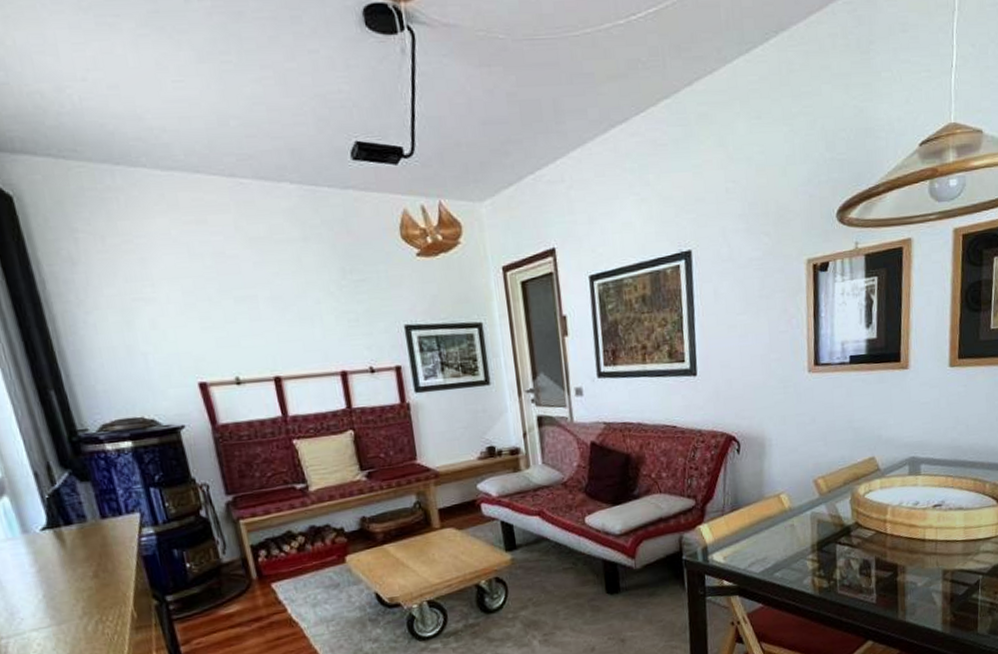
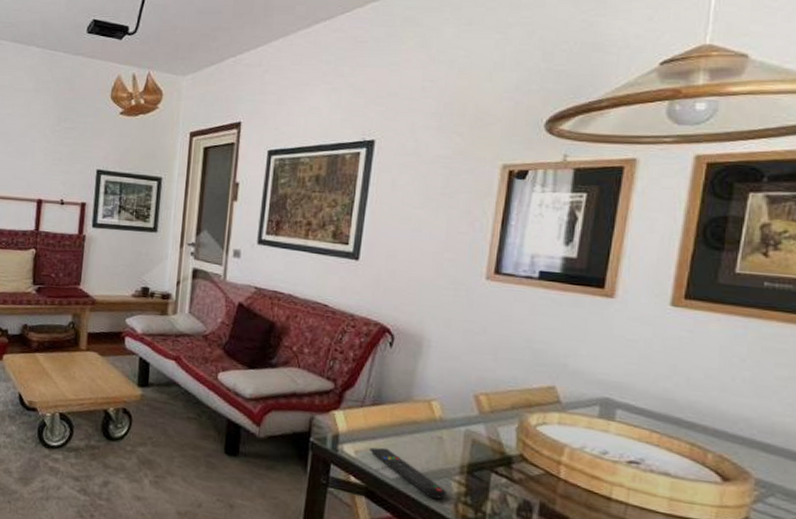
remote control: none [736,547,804,580] -> present [370,447,447,499]

